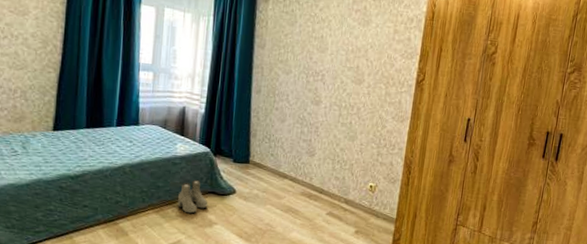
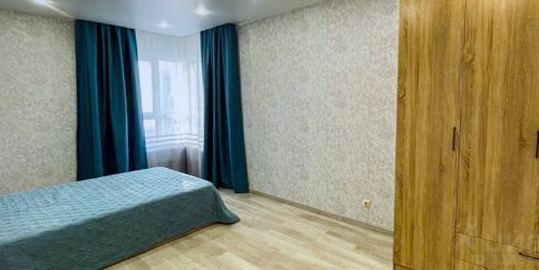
boots: present [178,179,208,214] -> none [189,212,217,244]

